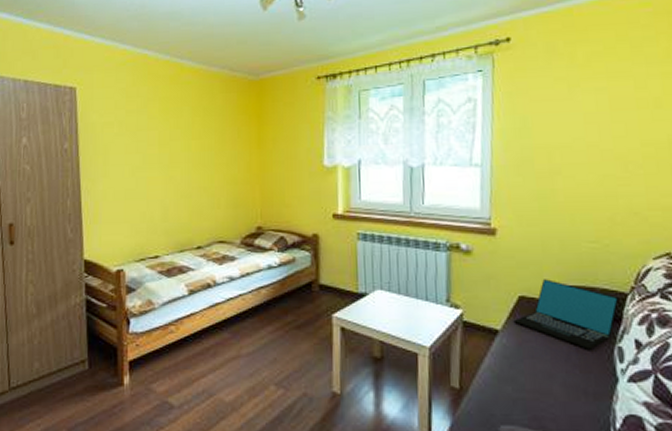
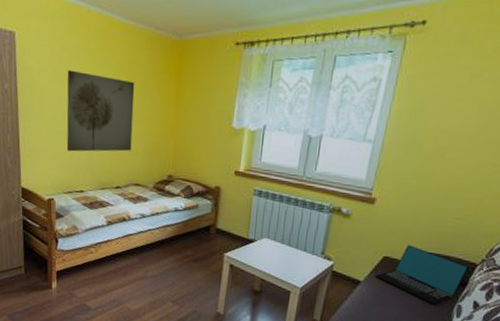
wall art: none [135,121,212,212] -> present [66,70,135,152]

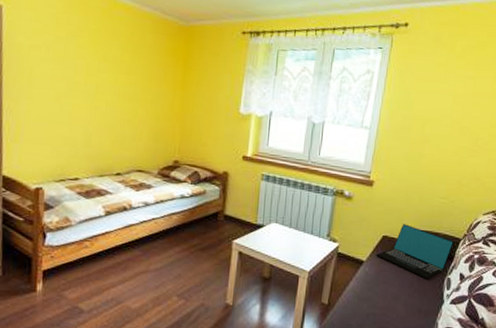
wall art: present [66,70,135,152] -> none [59,49,139,136]

